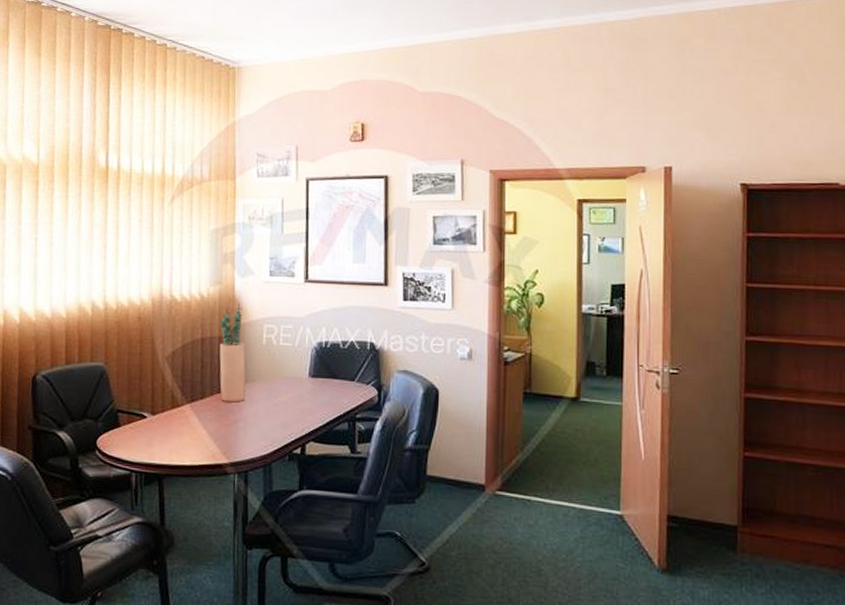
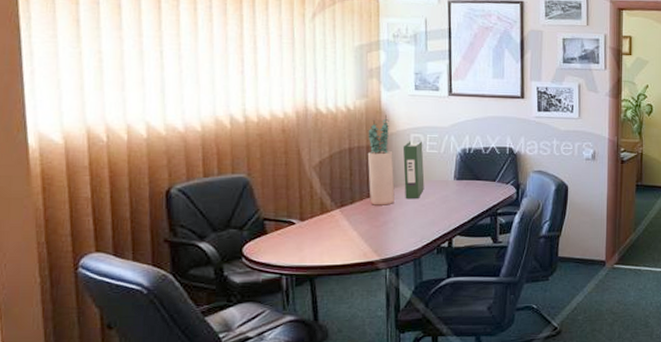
binder: none [255,332,277,396] -> present [403,141,425,198]

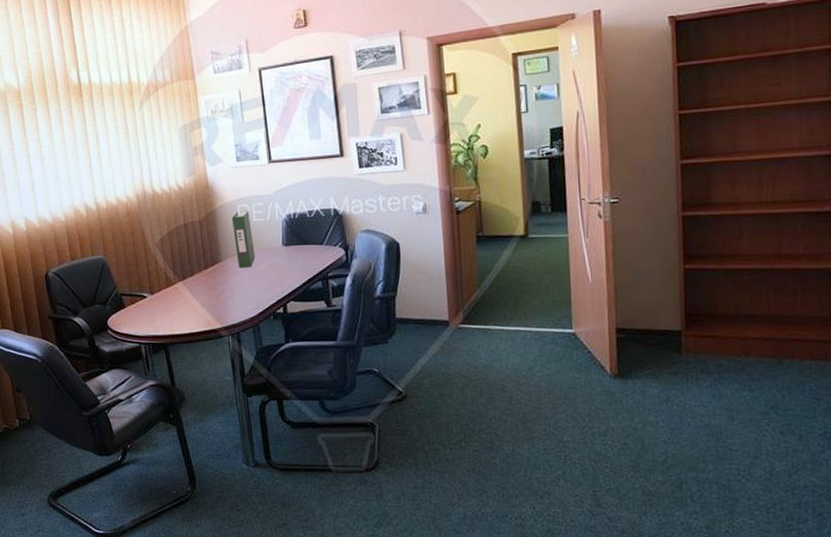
vase: present [367,114,395,205] -> none [199,188,229,276]

